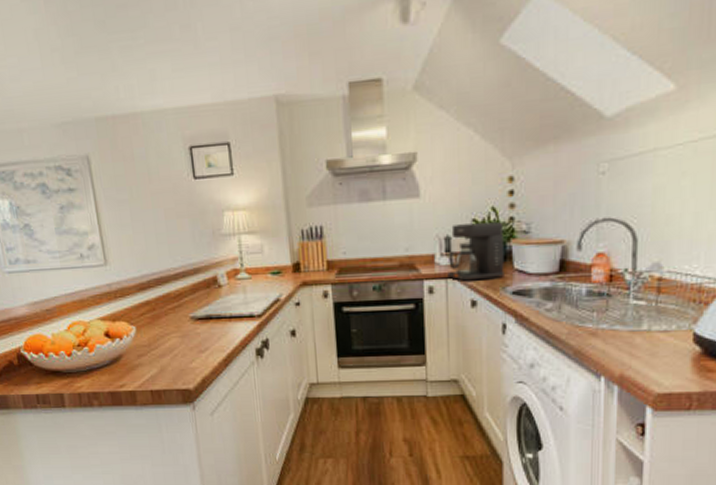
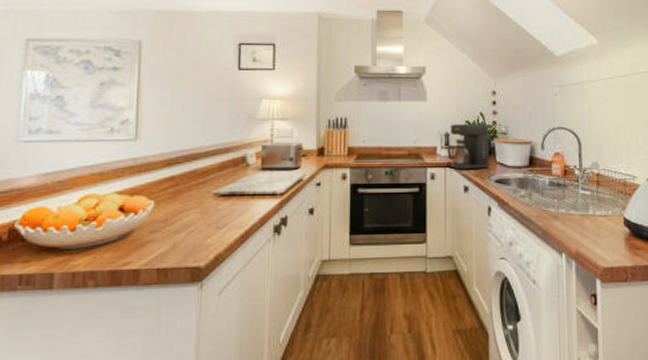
toaster: none [230,257,277,292] -> present [260,142,304,171]

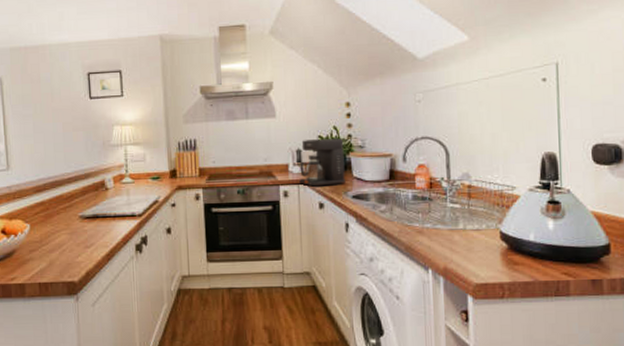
toaster: present [260,142,304,171] -> none [117,165,157,194]

